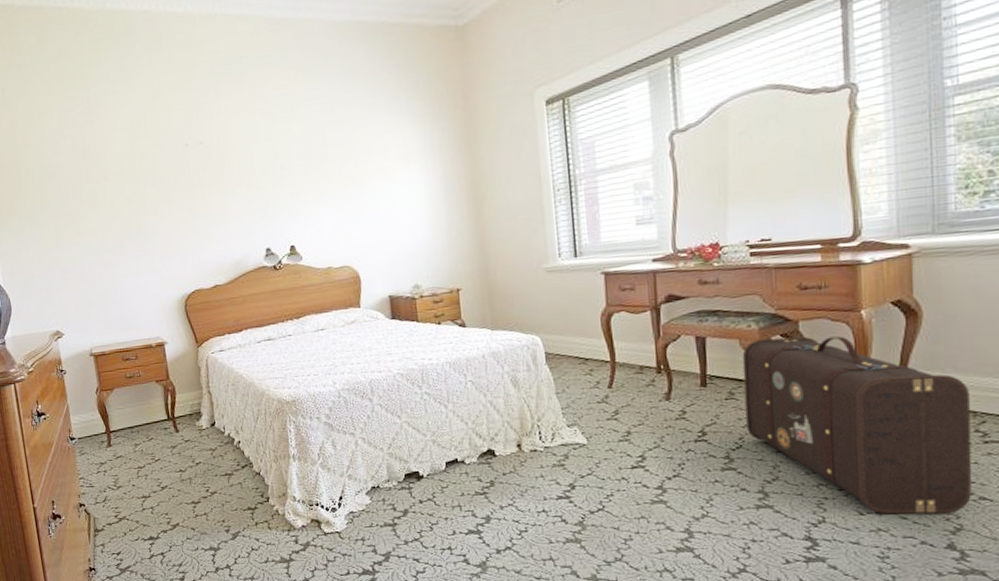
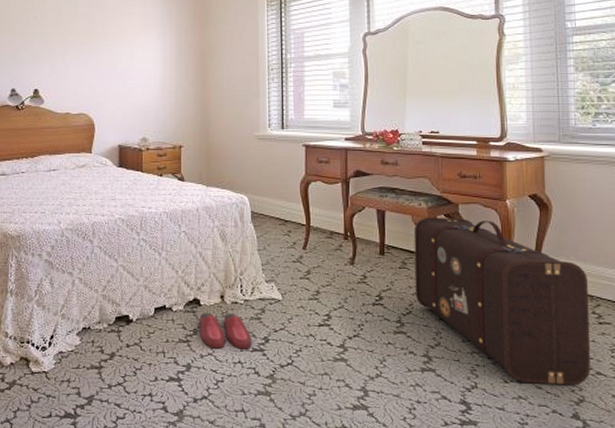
slippers: none [496,461,556,499] -> present [200,312,252,349]

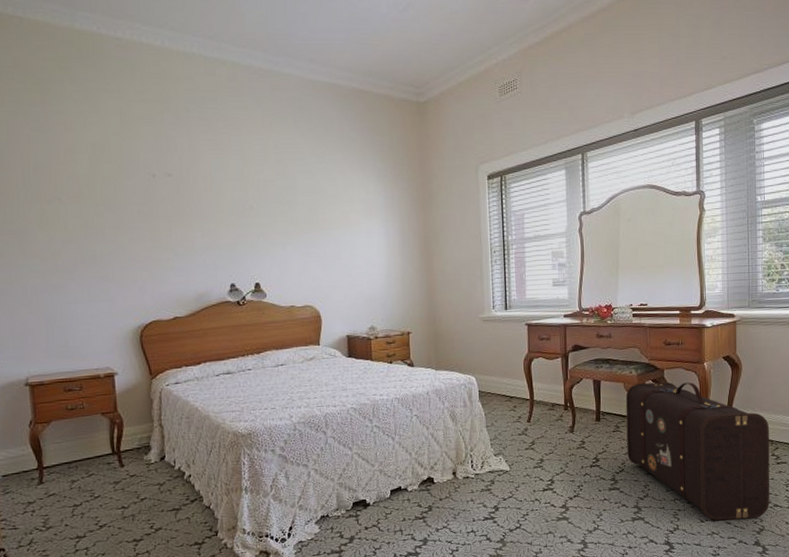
slippers: present [200,312,252,349] -> none [434,487,483,522]

